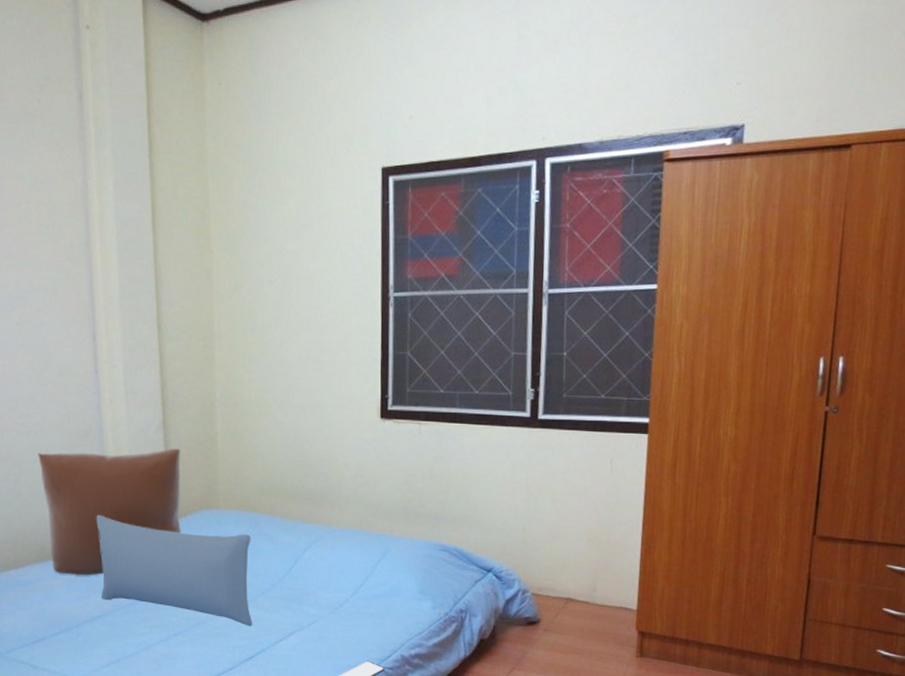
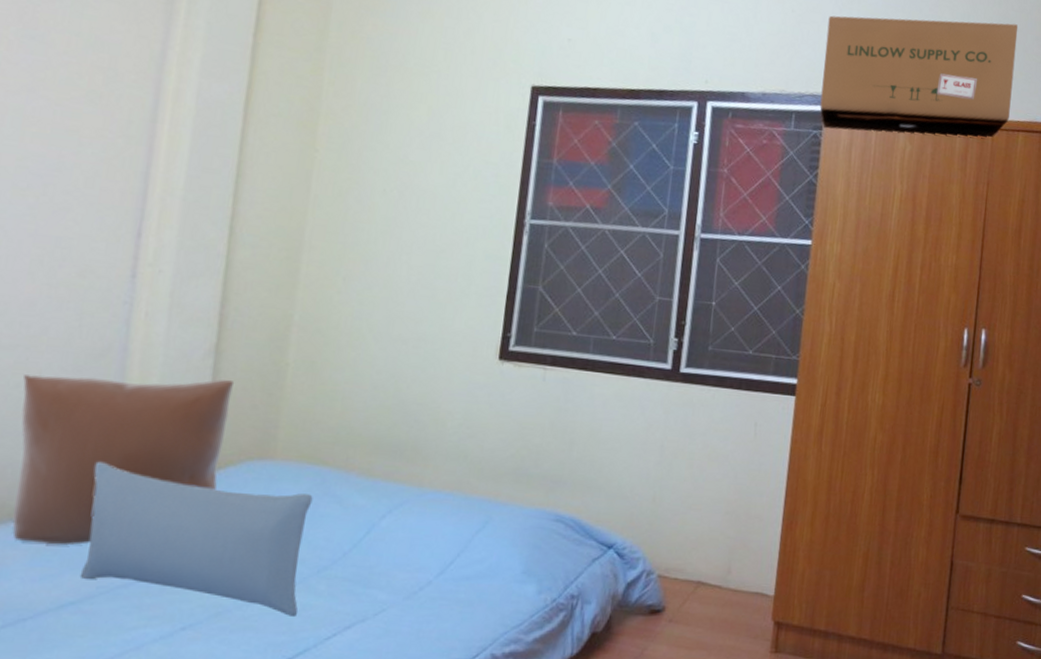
box: none [659,20,882,169] -> present [820,15,1018,140]

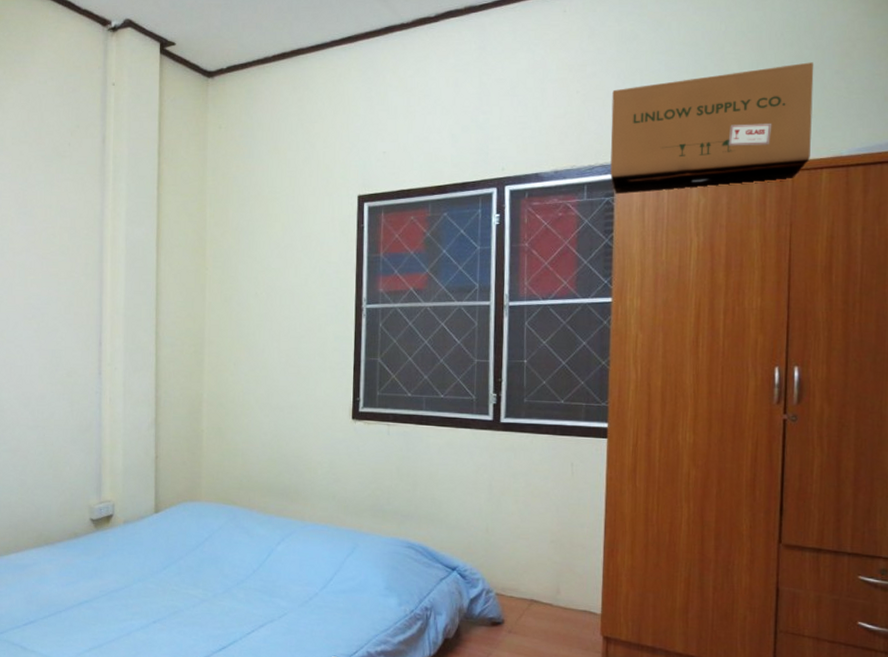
pillow: present [12,375,235,545] -> none [43,444,170,562]
pillow: present [80,461,313,618] -> none [89,504,229,617]

